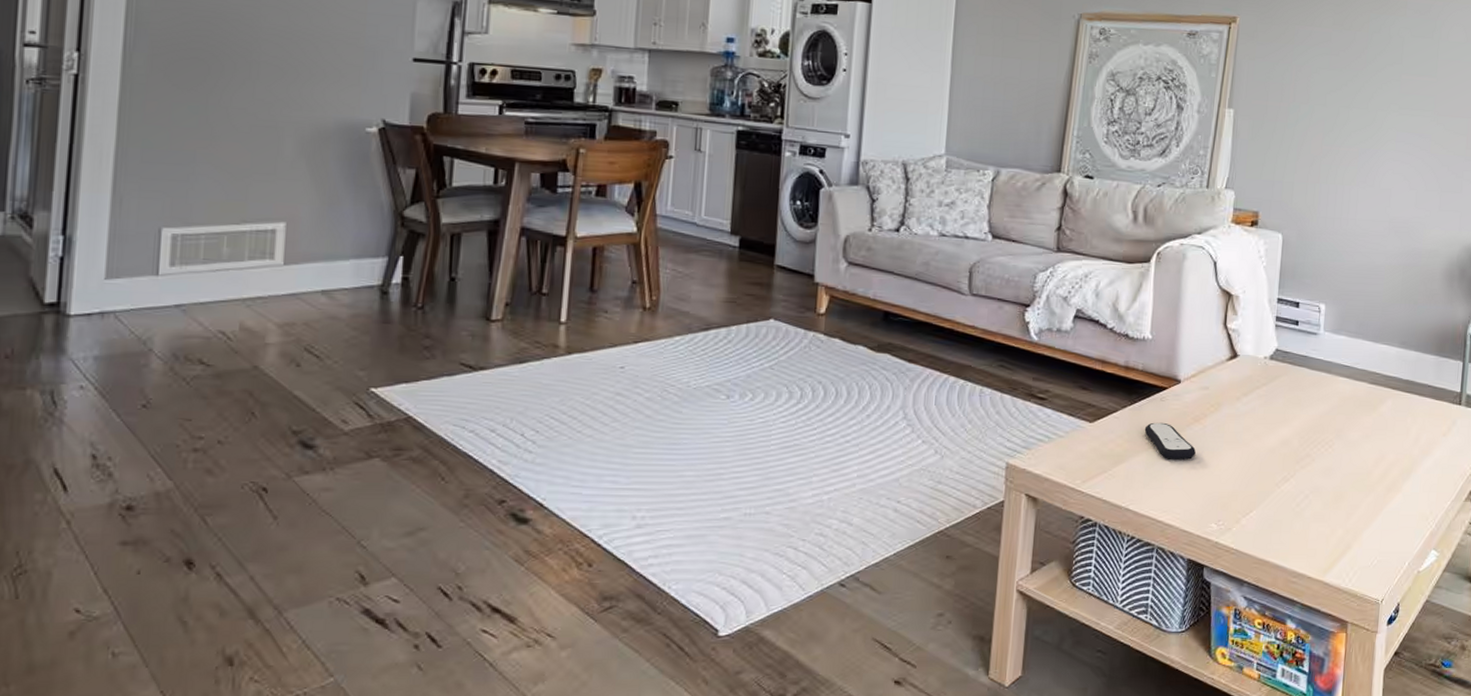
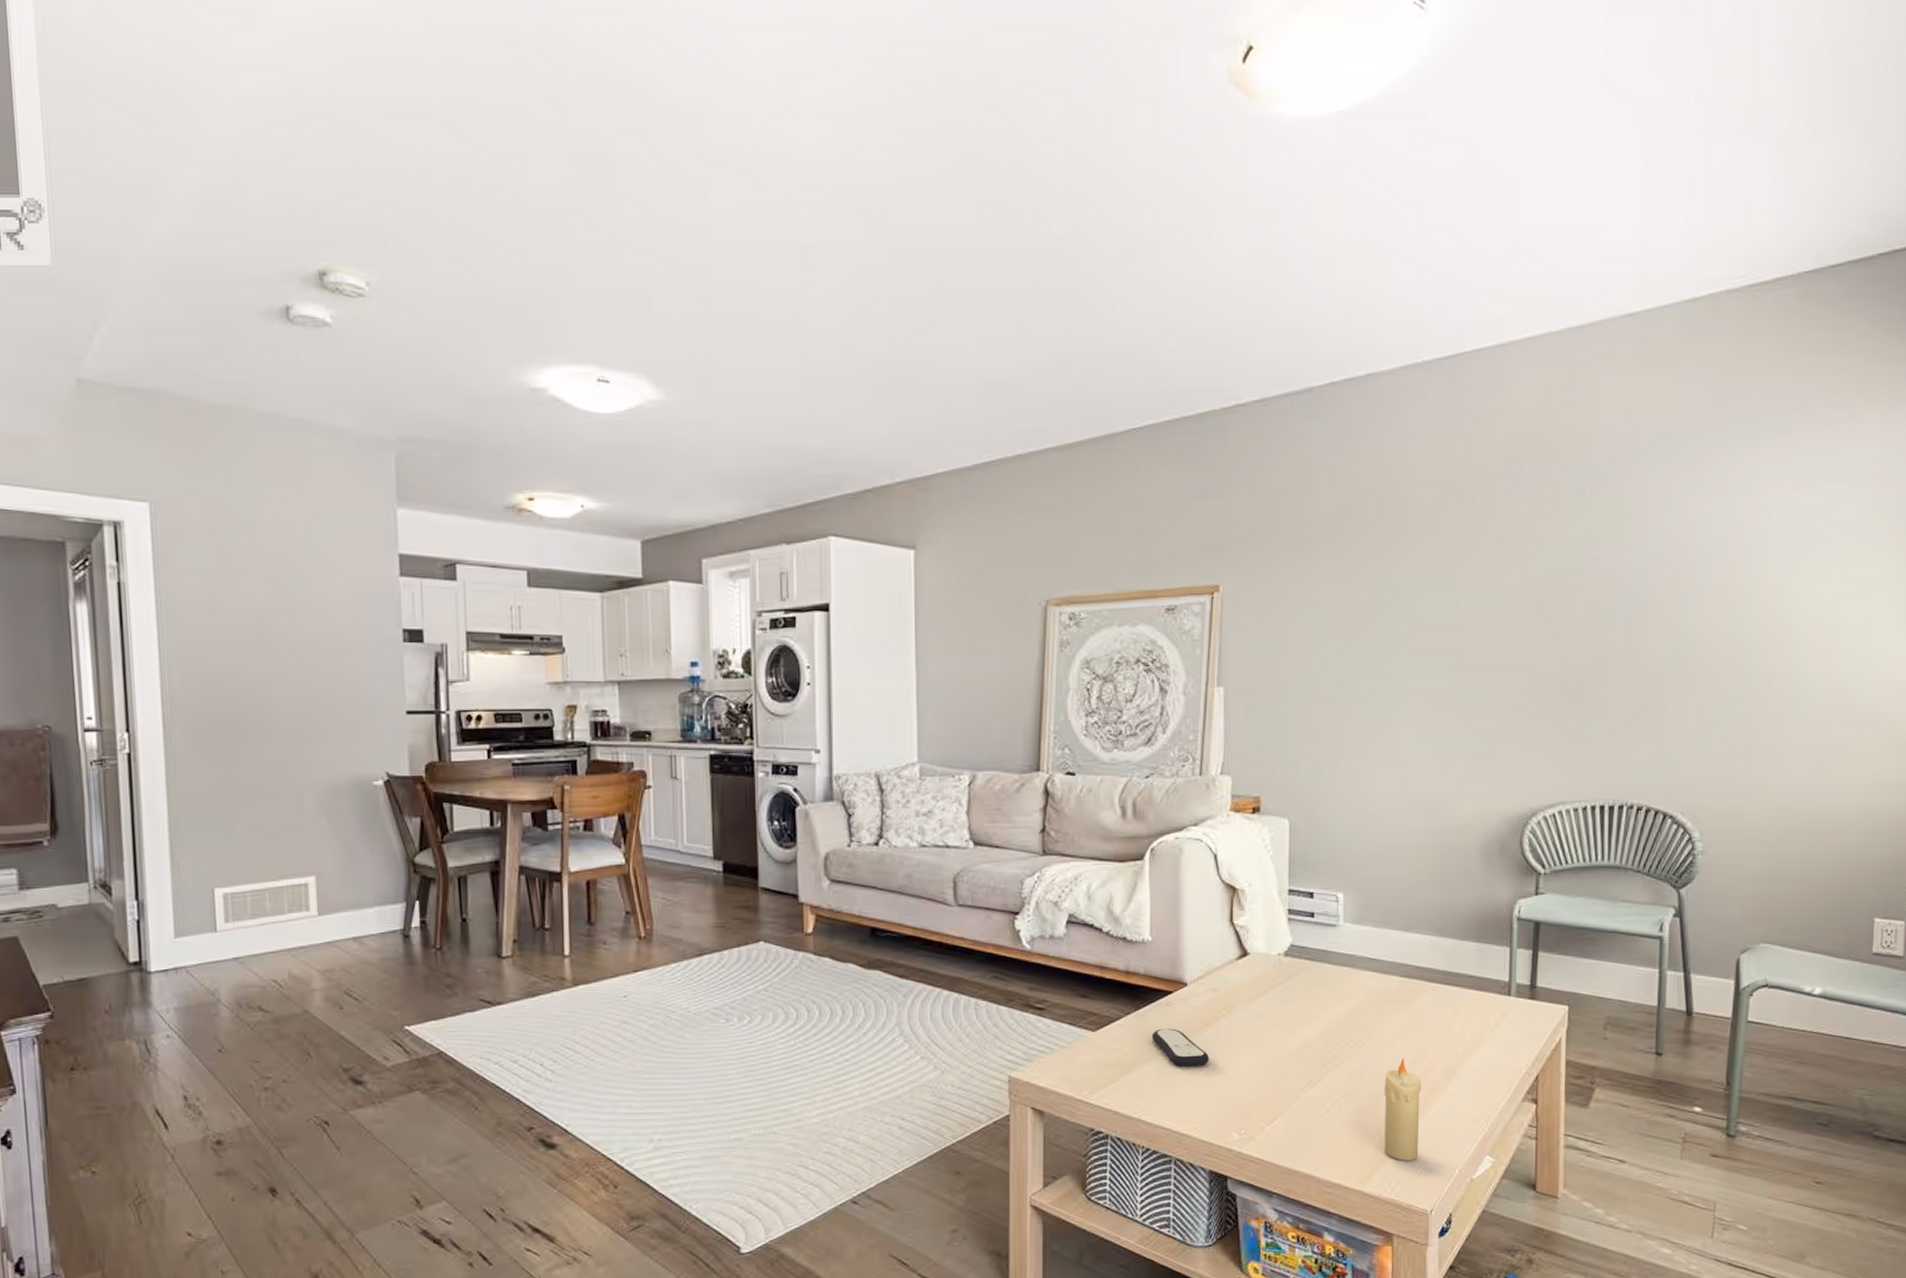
candle: none [1345,459,1381,553] -> present [1384,1059,1422,1161]

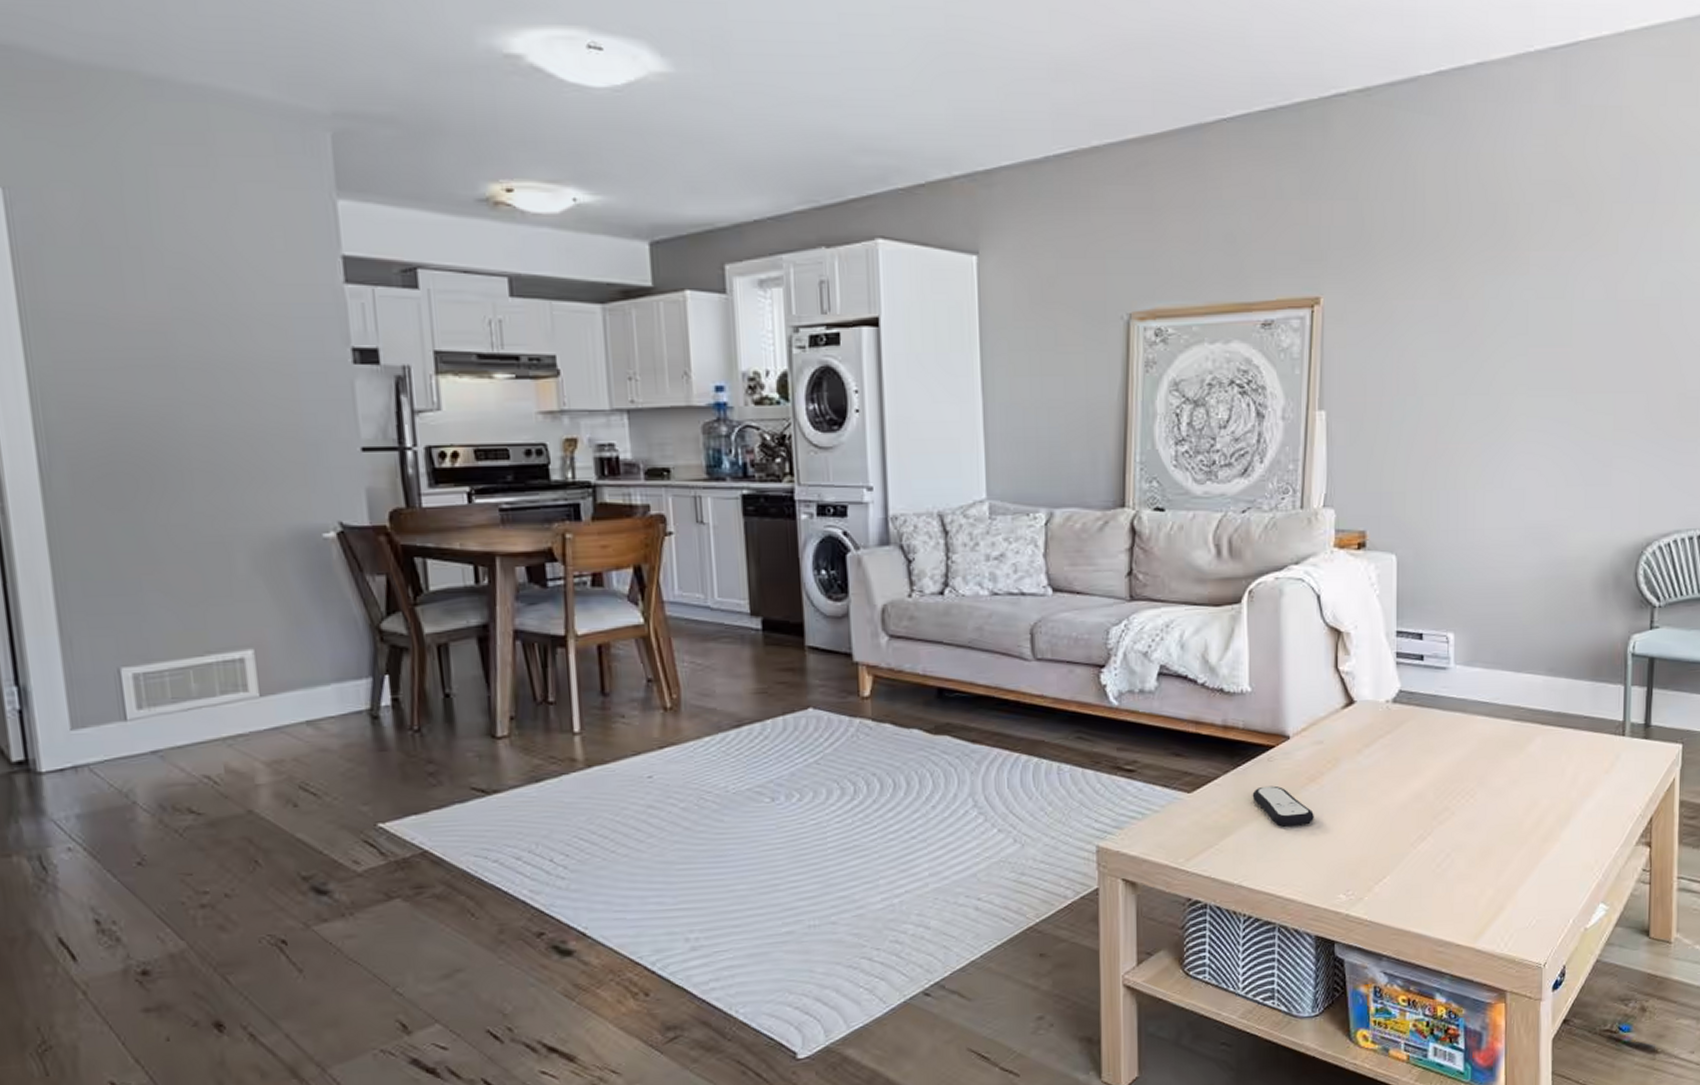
candle: present [1384,1059,1422,1161] -> none [1497,807,1535,914]

